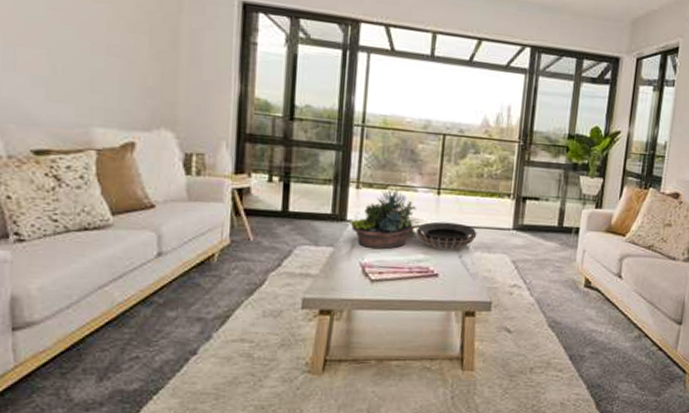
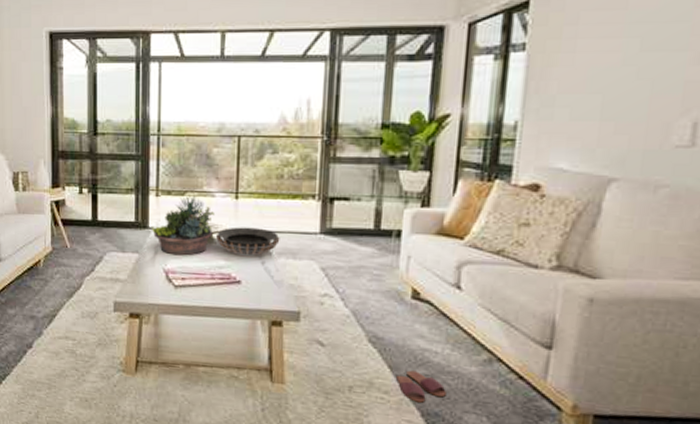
slippers: none [569,349,607,377] -> present [396,370,446,403]

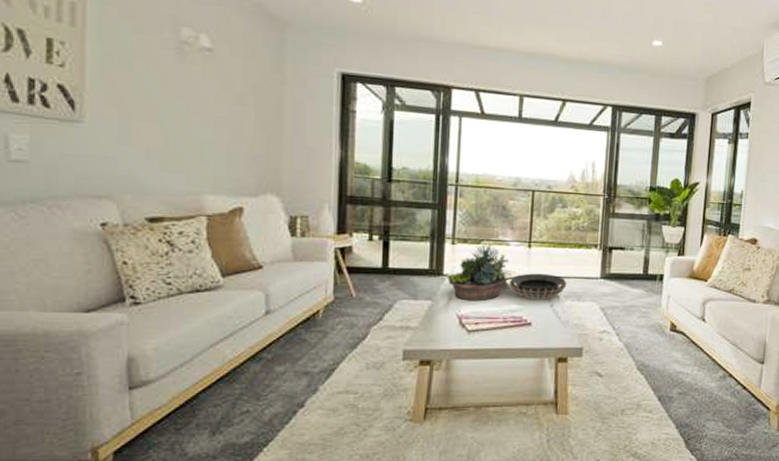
slippers: present [396,370,446,403] -> none [658,391,694,417]

